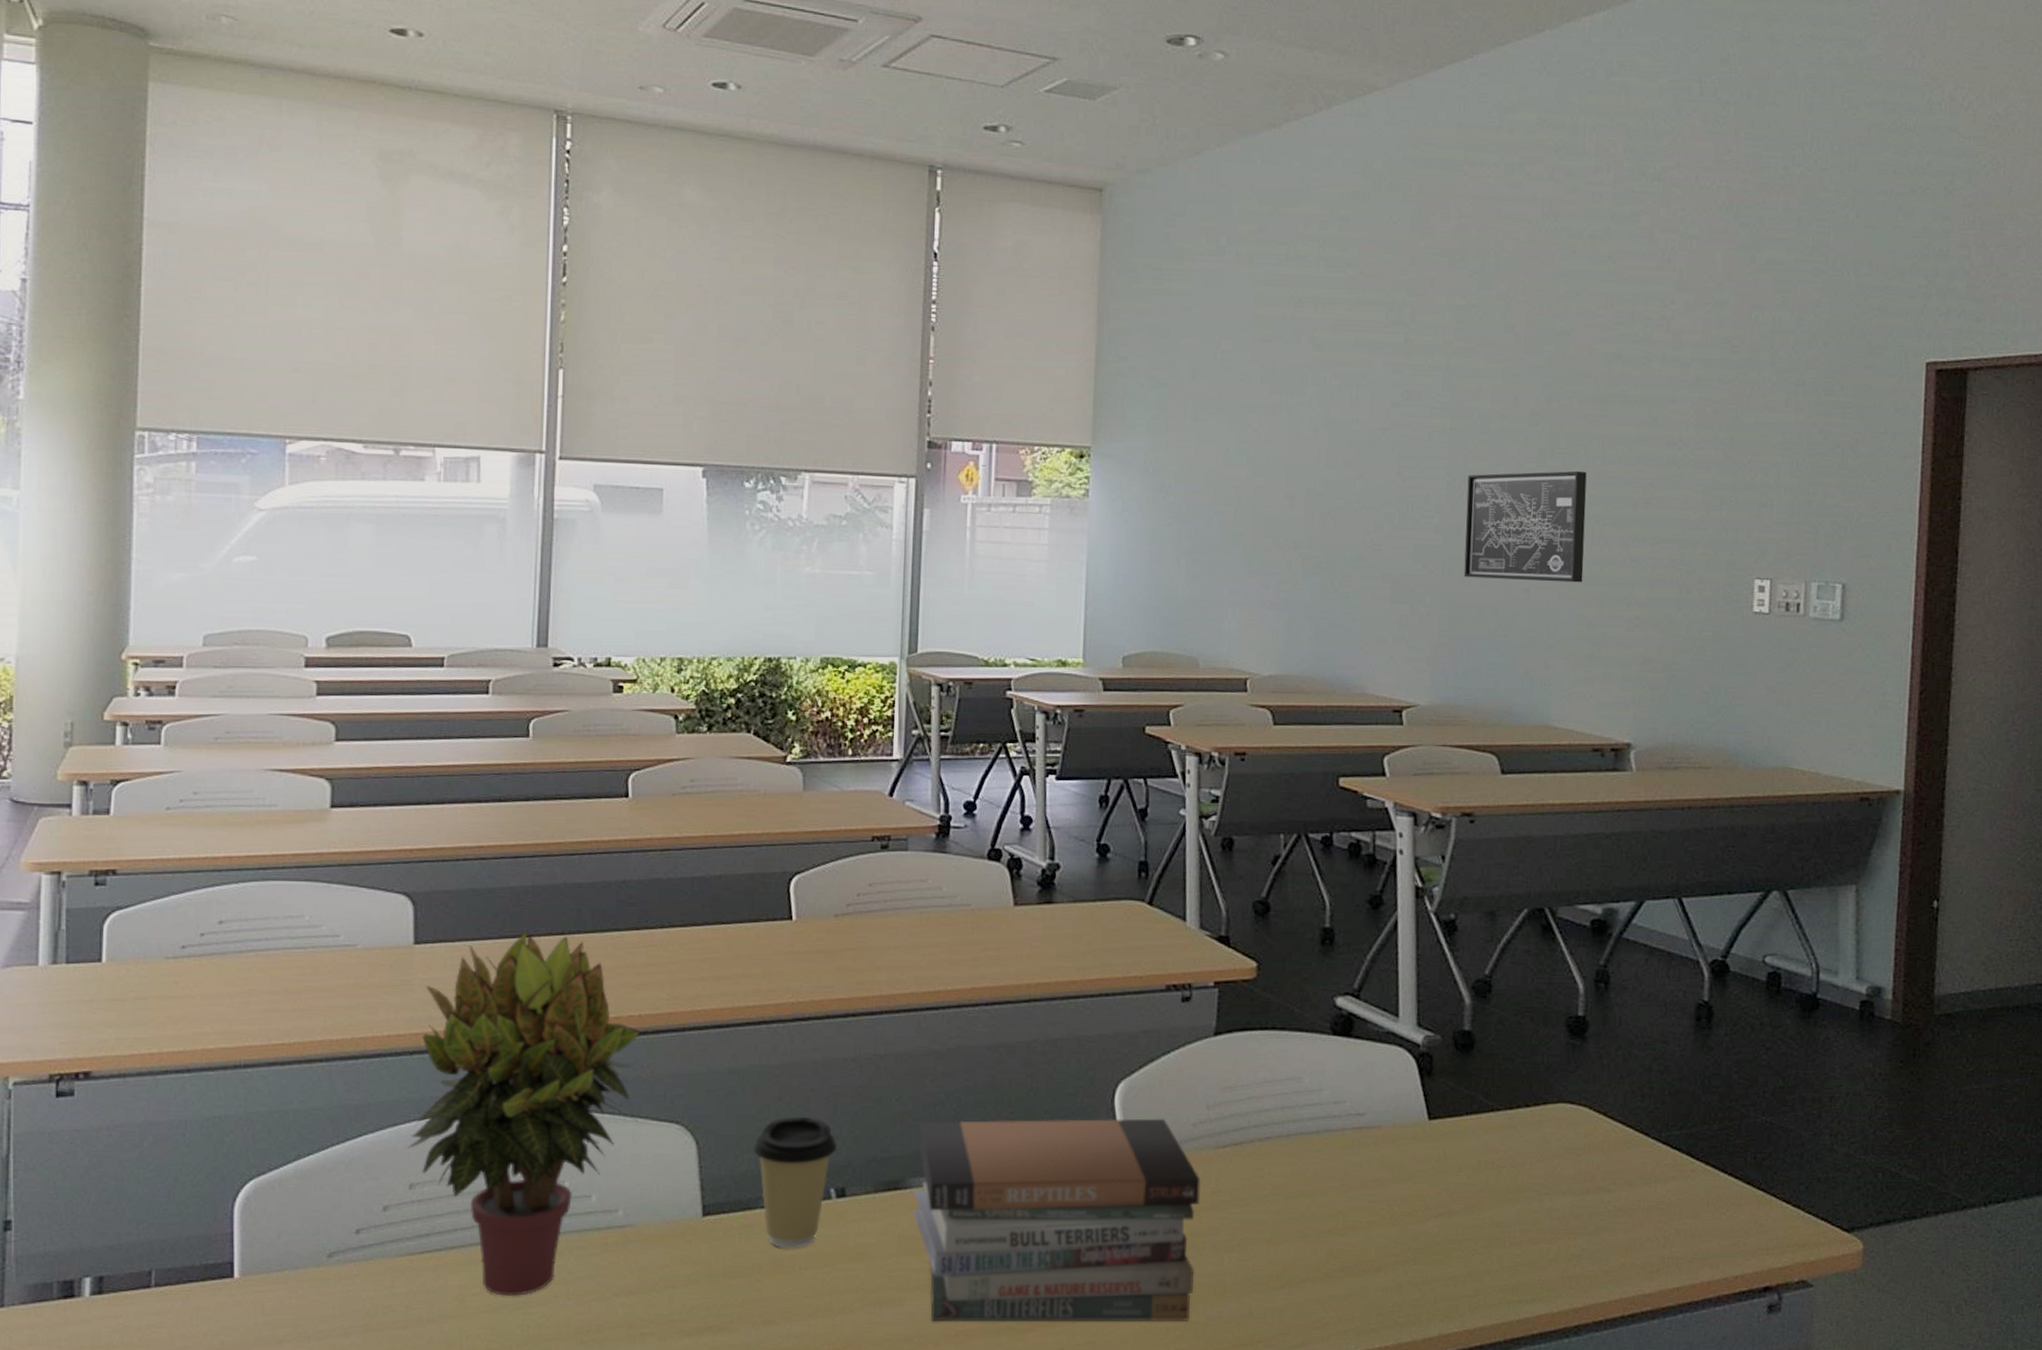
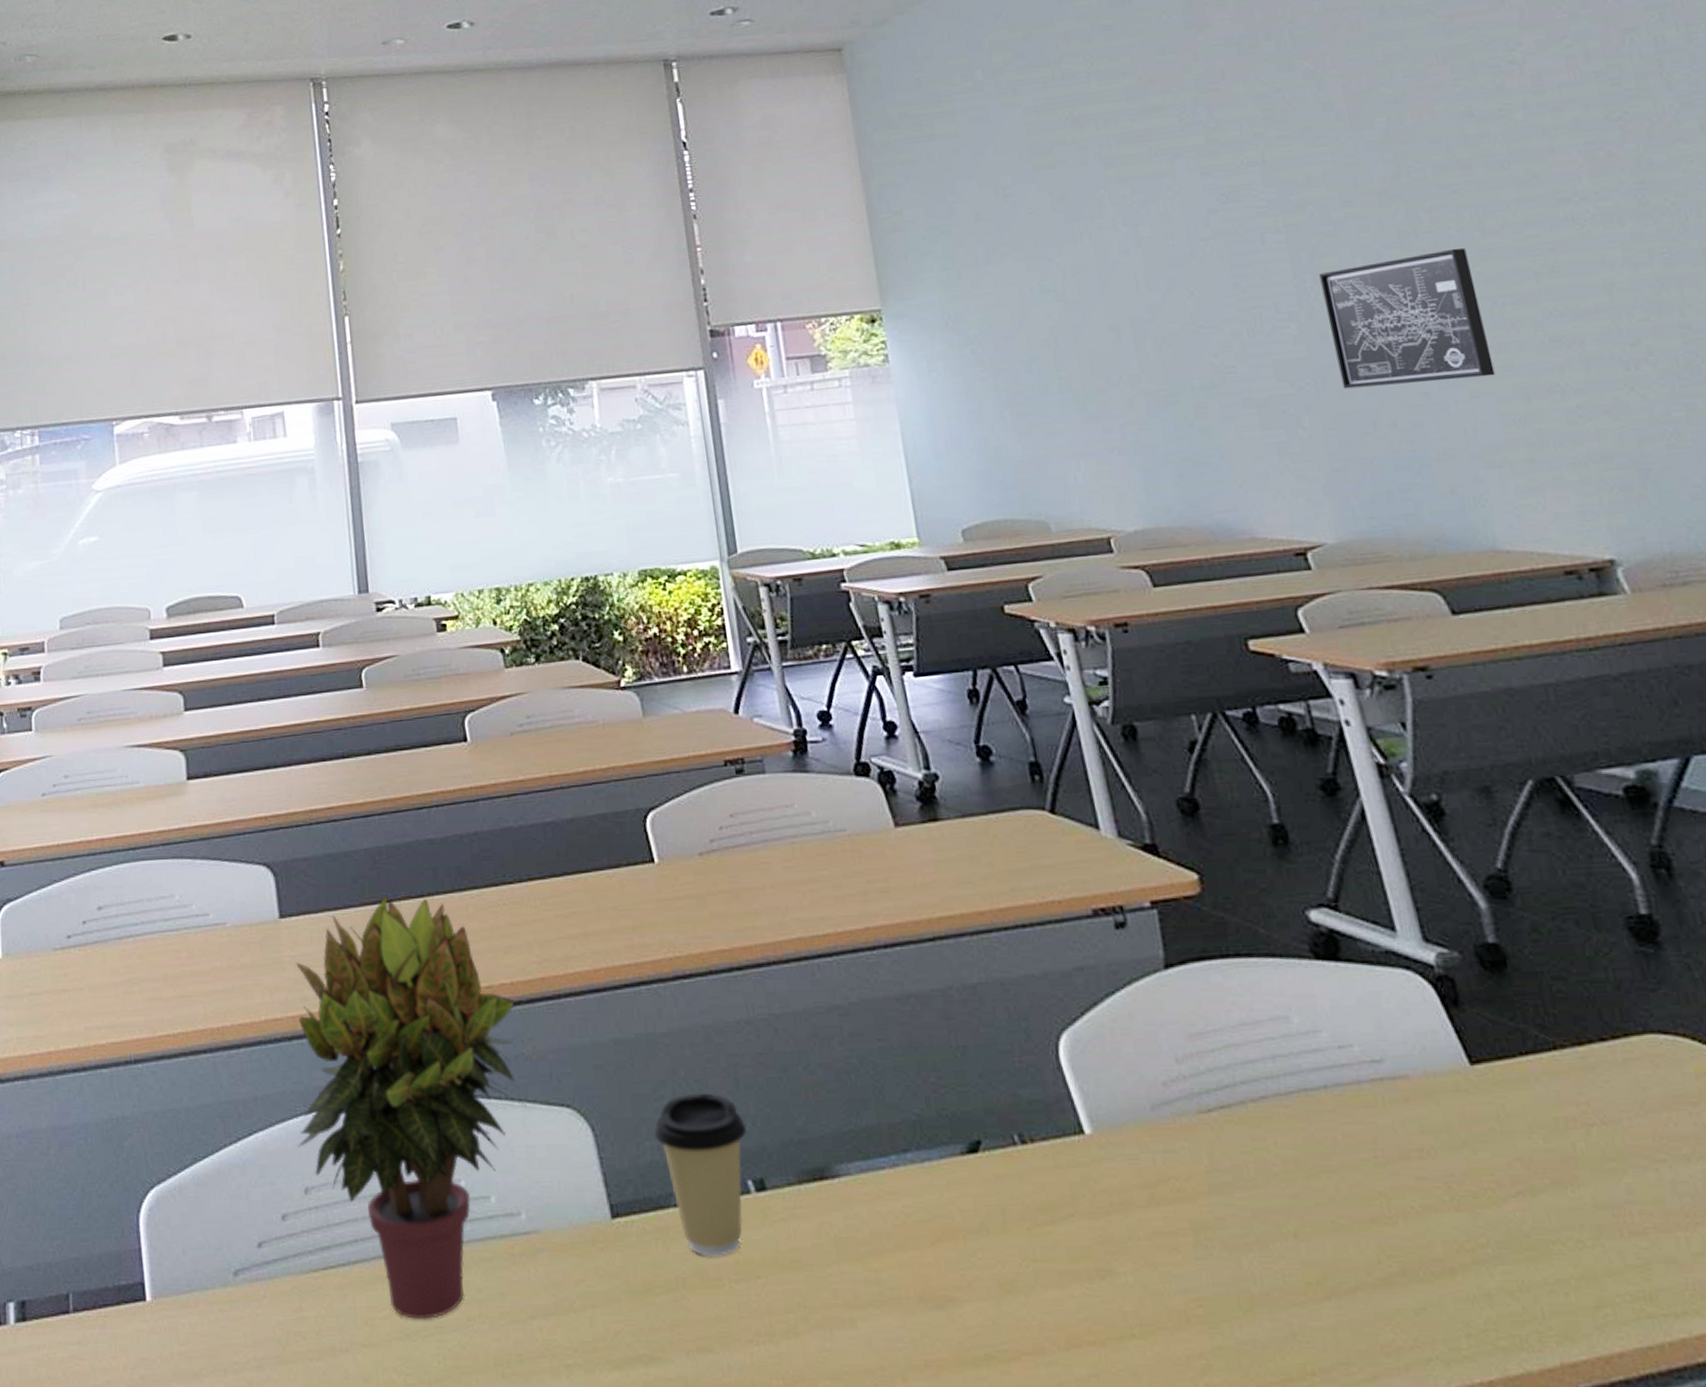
book stack: present [913,1118,1201,1321] -> none [835,1077,1214,1348]

